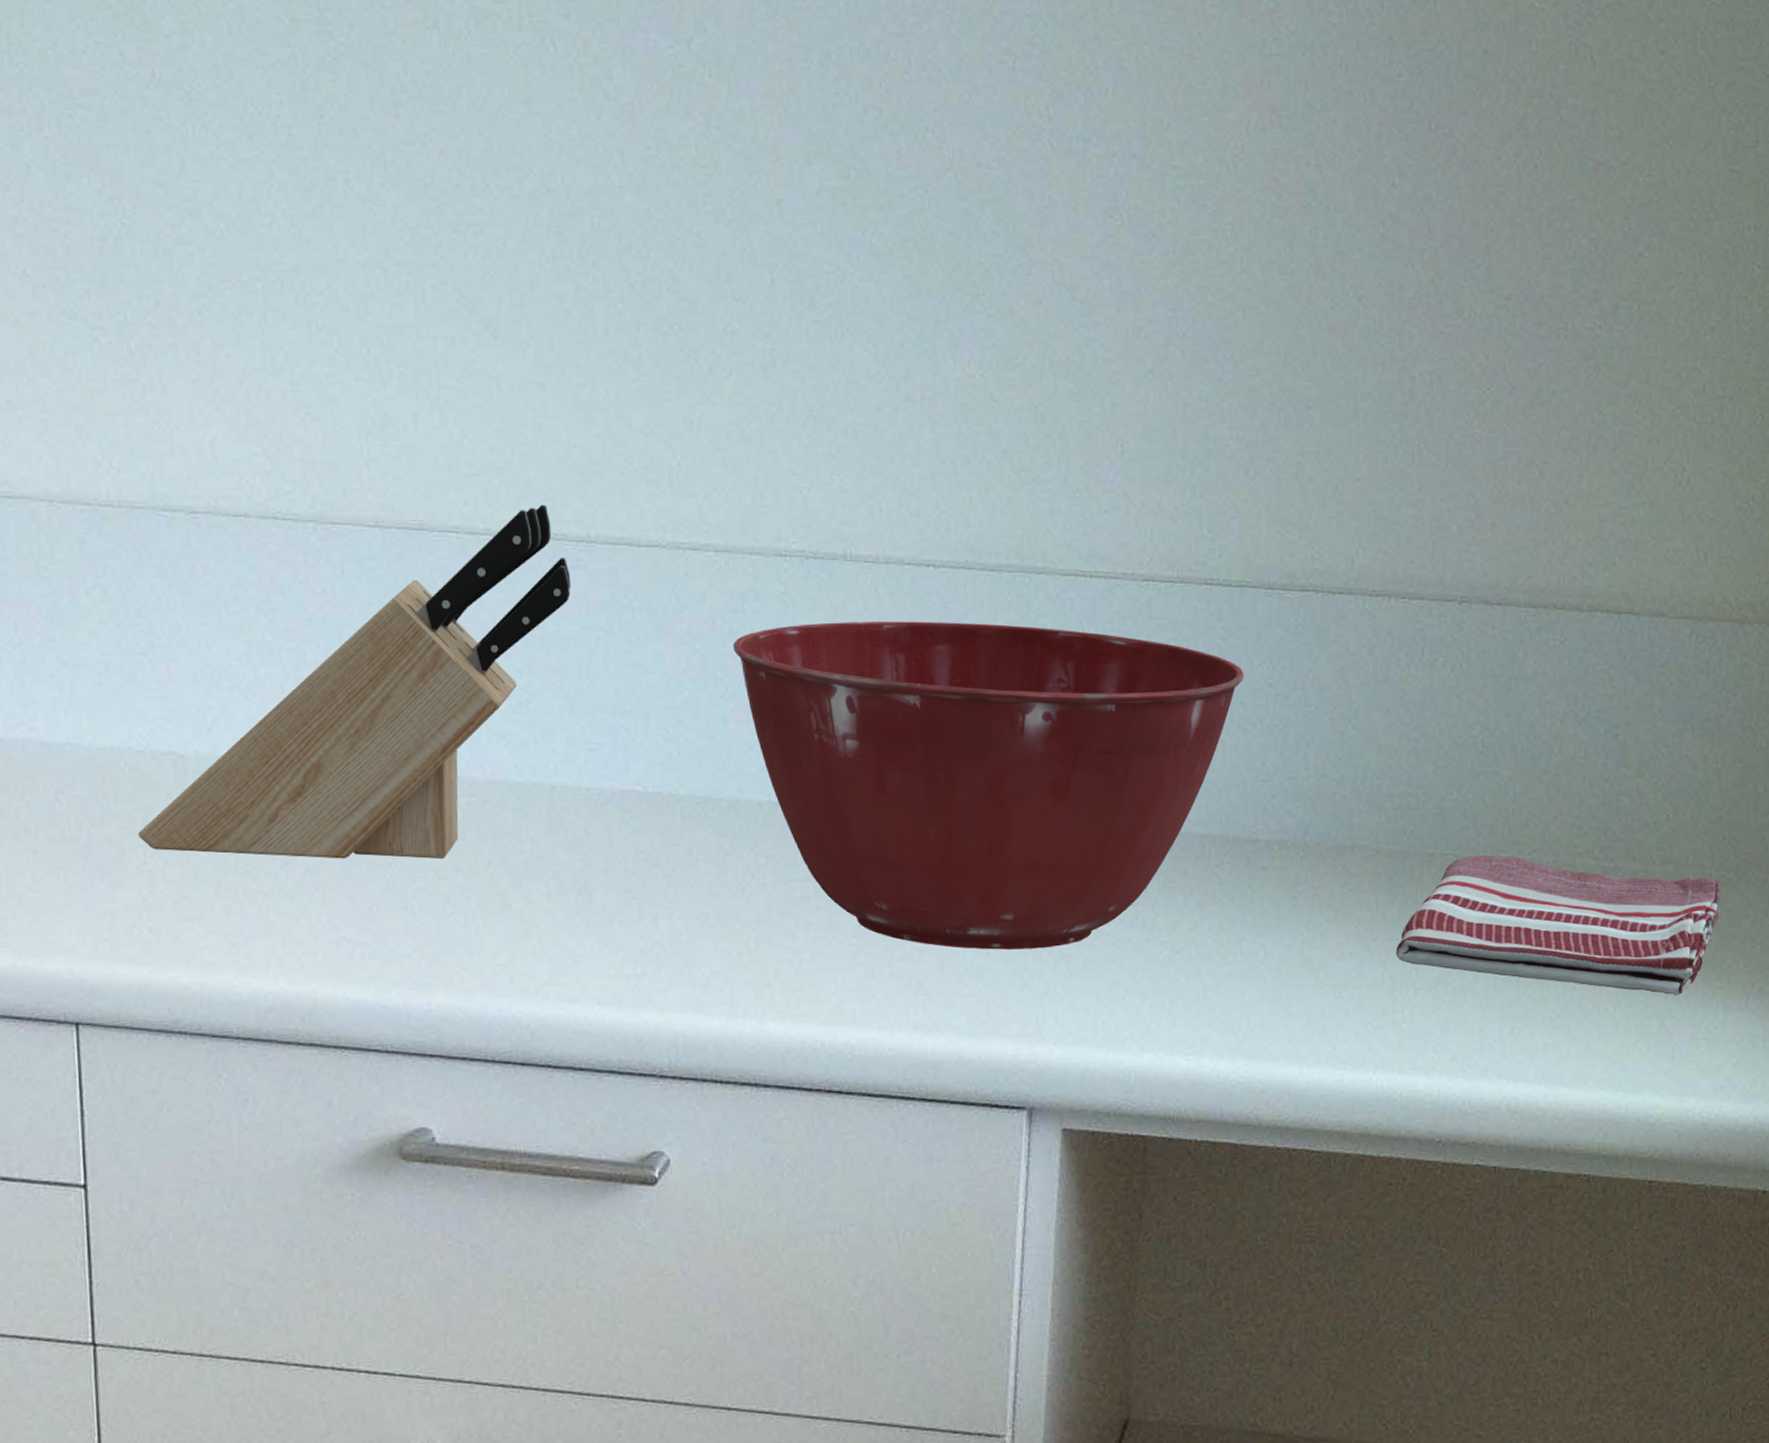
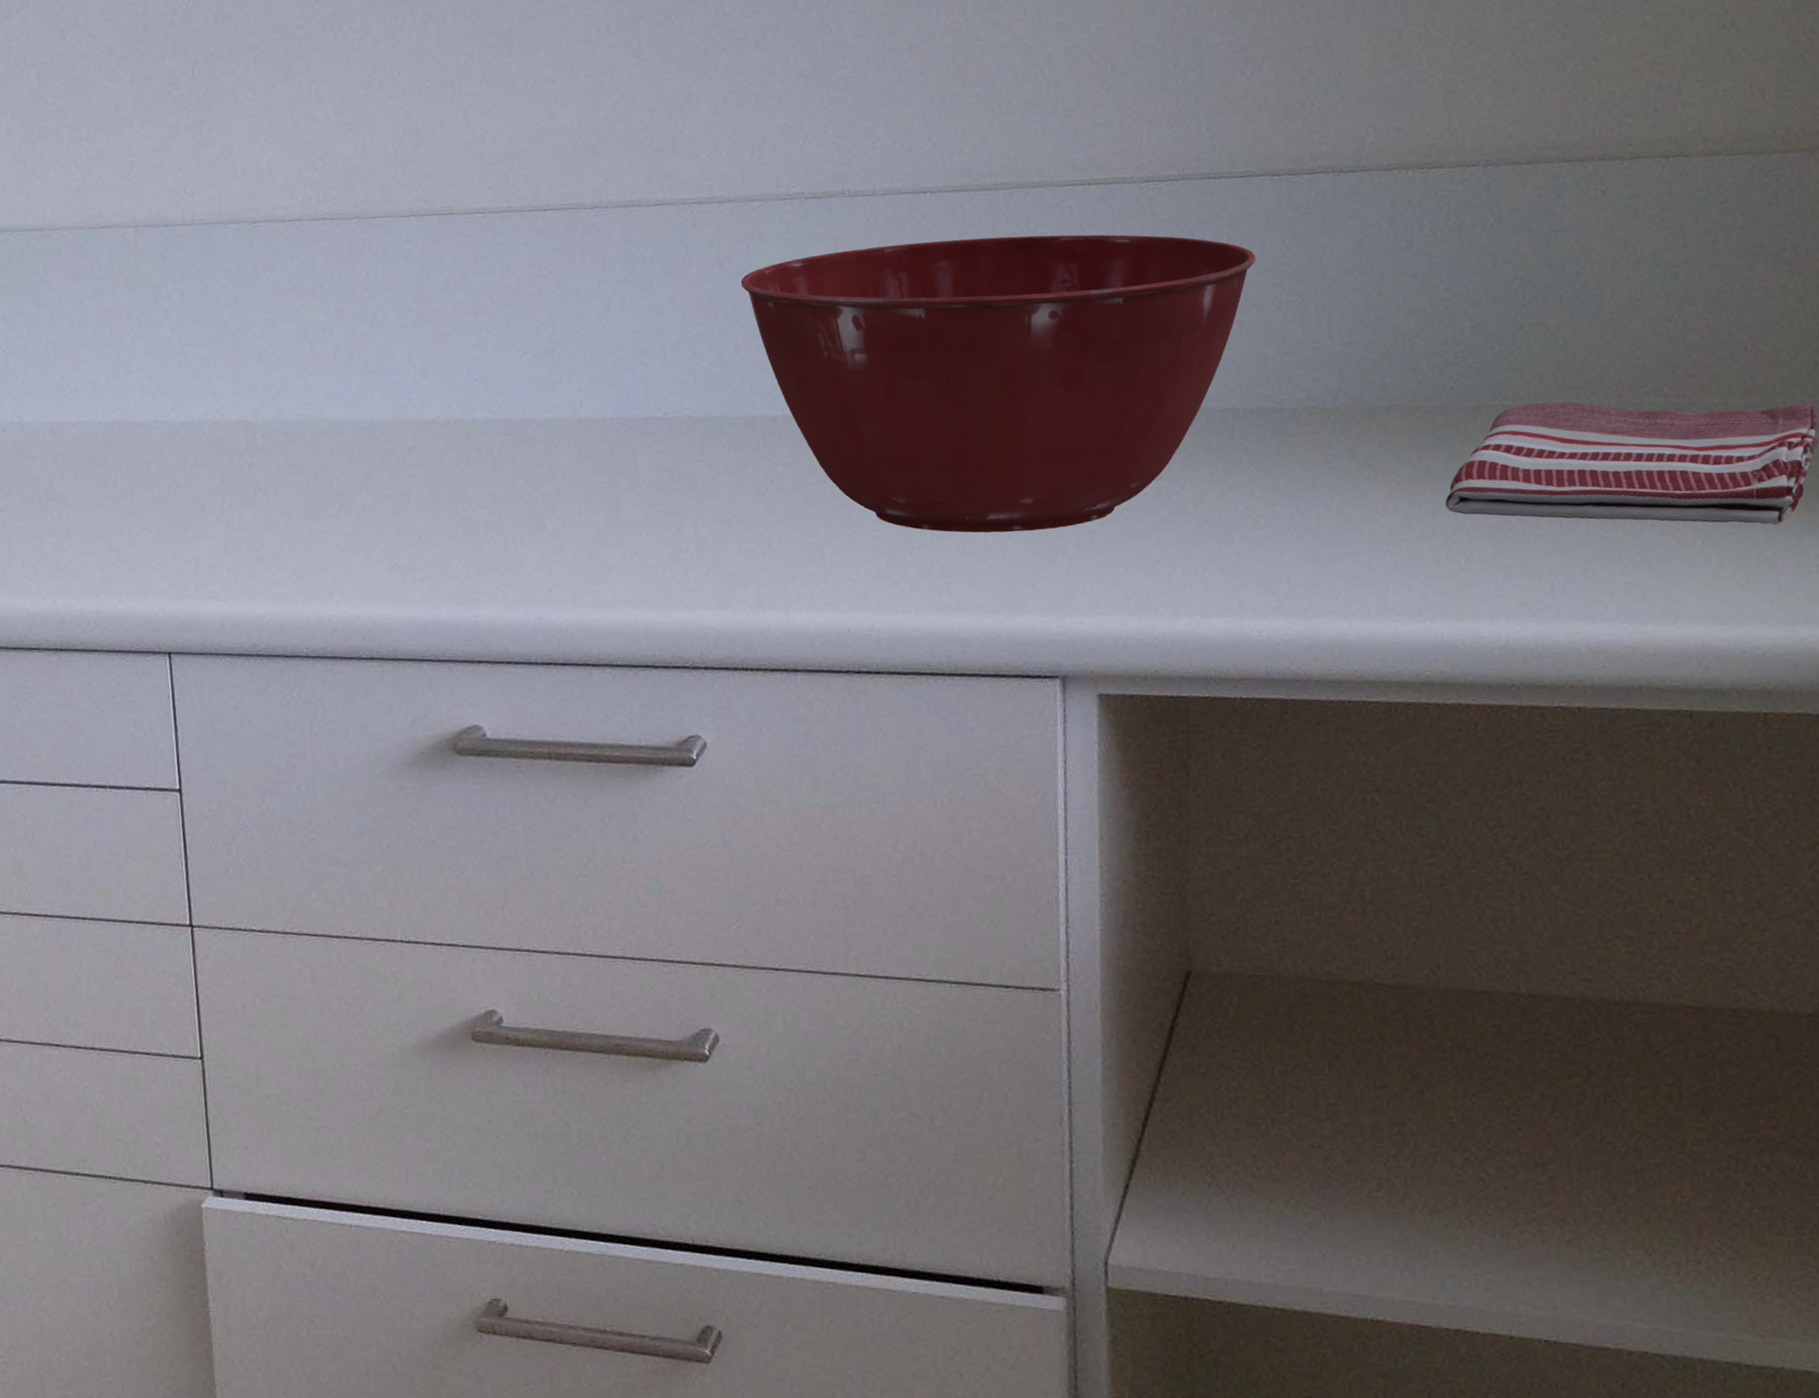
knife block: present [138,504,571,860] -> none [216,180,588,503]

